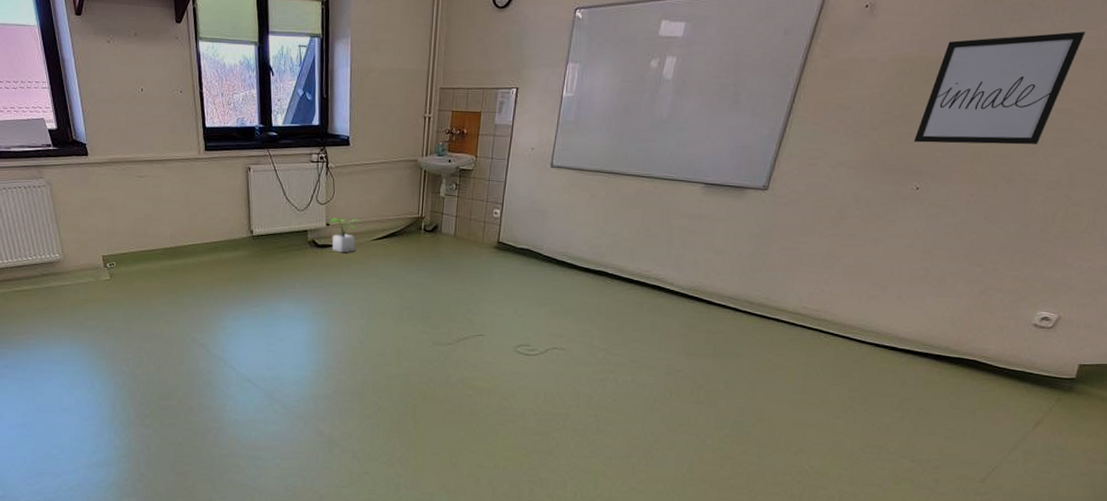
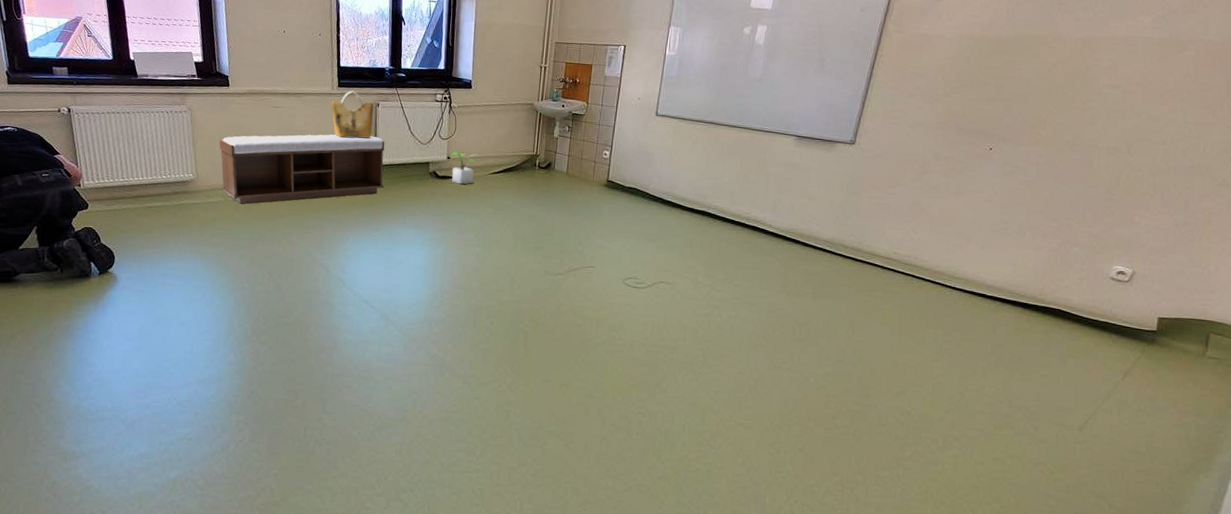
bench: none [83,204,261,285] -> present [219,134,385,205]
grocery bag: none [199,154,246,207] -> present [331,90,374,138]
wall art: present [914,31,1086,145] -> none [984,21,1125,115]

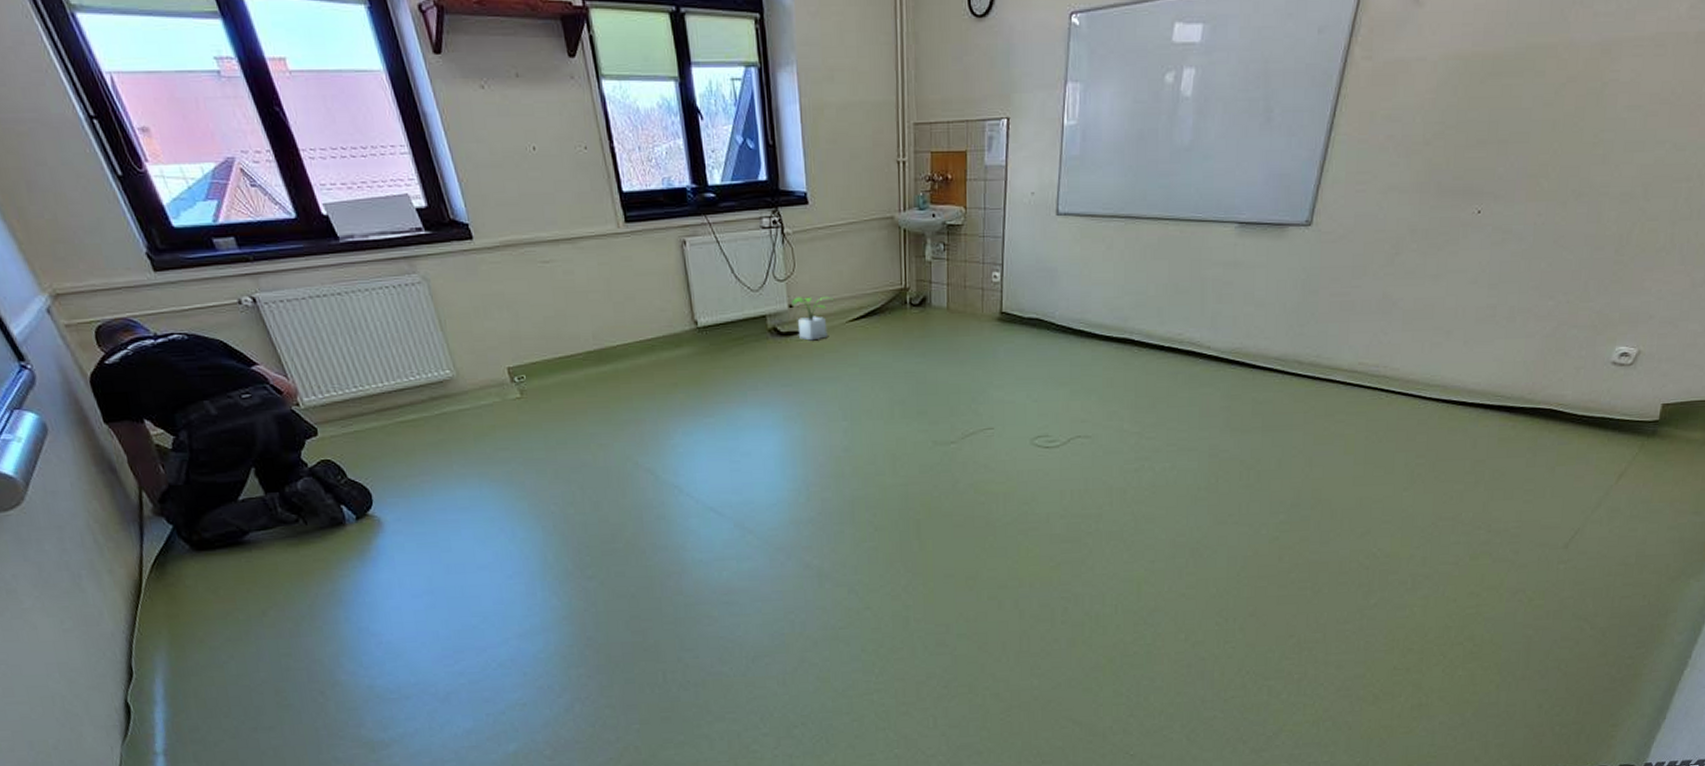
bench: present [219,134,385,205] -> none [476,287,712,405]
grocery bag: present [331,90,374,138] -> none [619,226,683,295]

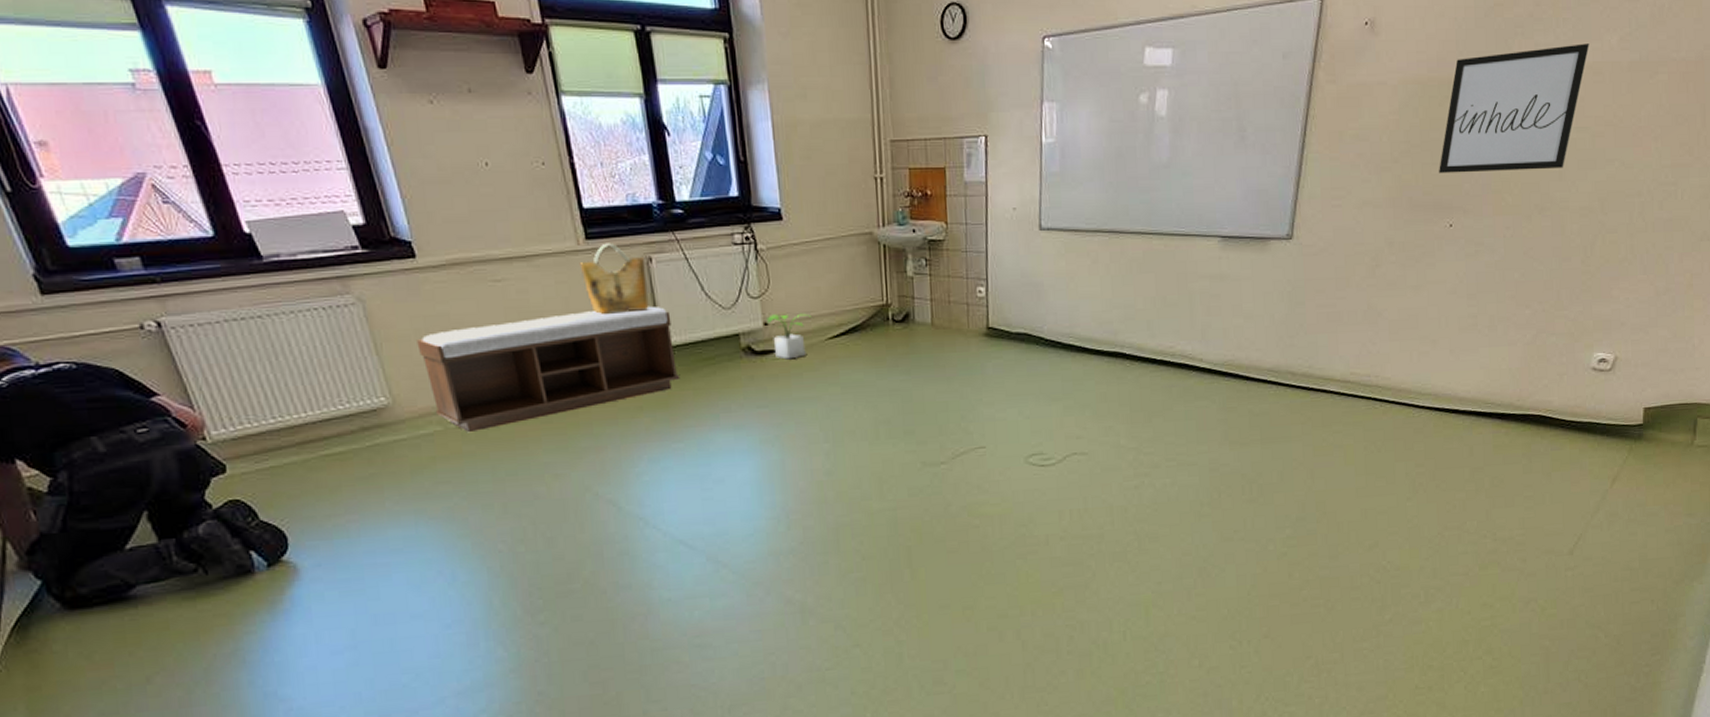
bench: none [476,287,712,405] -> present [417,306,681,433]
grocery bag: none [619,226,683,295] -> present [579,243,649,314]
wall art: none [1473,12,1655,157] -> present [1439,44,1590,174]

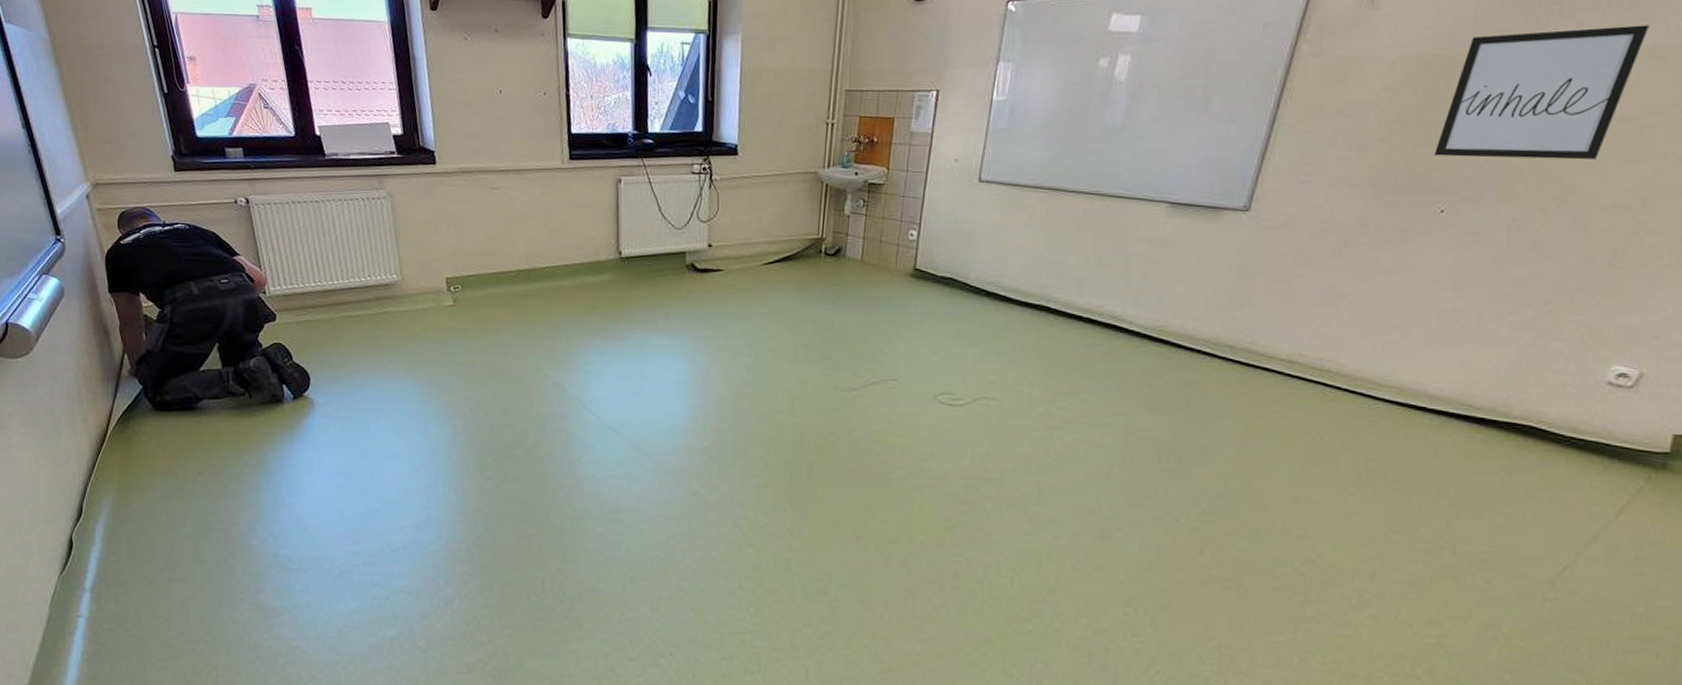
bench: present [417,306,681,433] -> none [426,220,630,312]
grocery bag: present [579,243,649,314] -> none [561,164,615,224]
potted plant: present [765,313,813,360] -> none [710,238,752,279]

